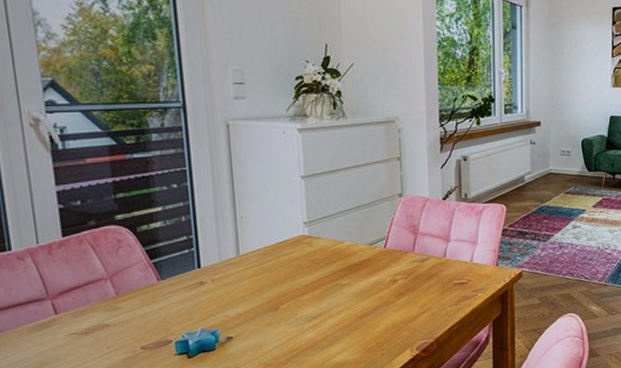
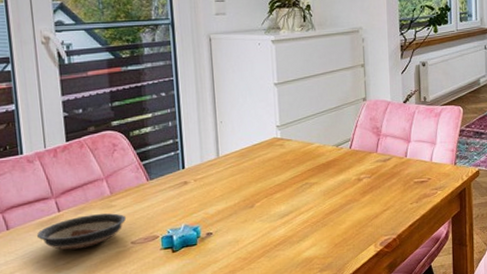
saucer: none [30,316,135,356] -> present [36,213,127,250]

